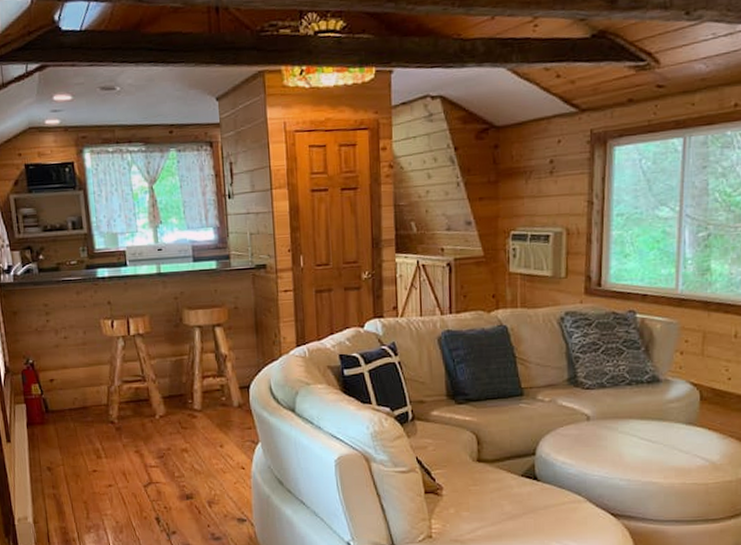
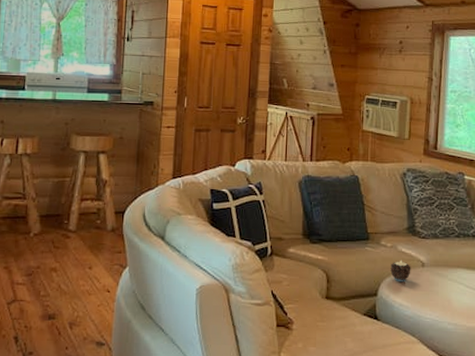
candle: none [549,416,574,438] -> present [390,261,411,281]

